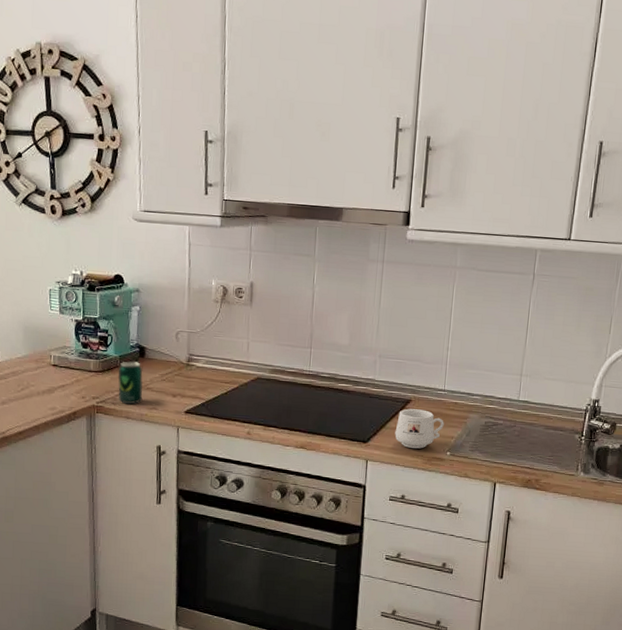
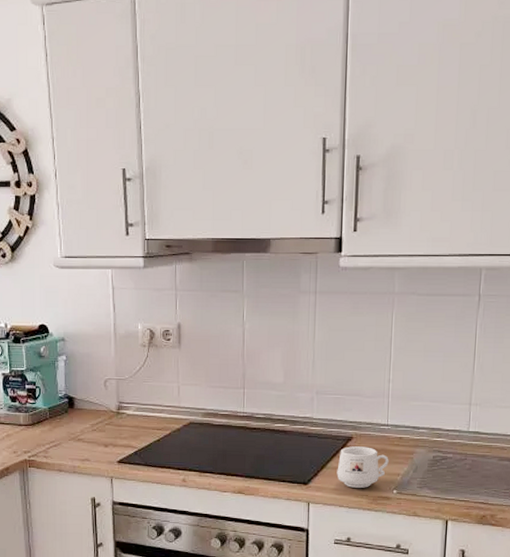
beverage can: present [118,361,143,404] -> none [48,413,74,457]

